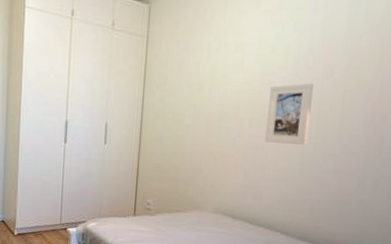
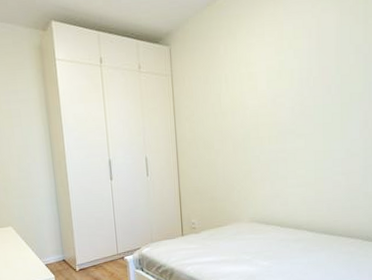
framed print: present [265,83,314,145] -> none [282,100,317,155]

